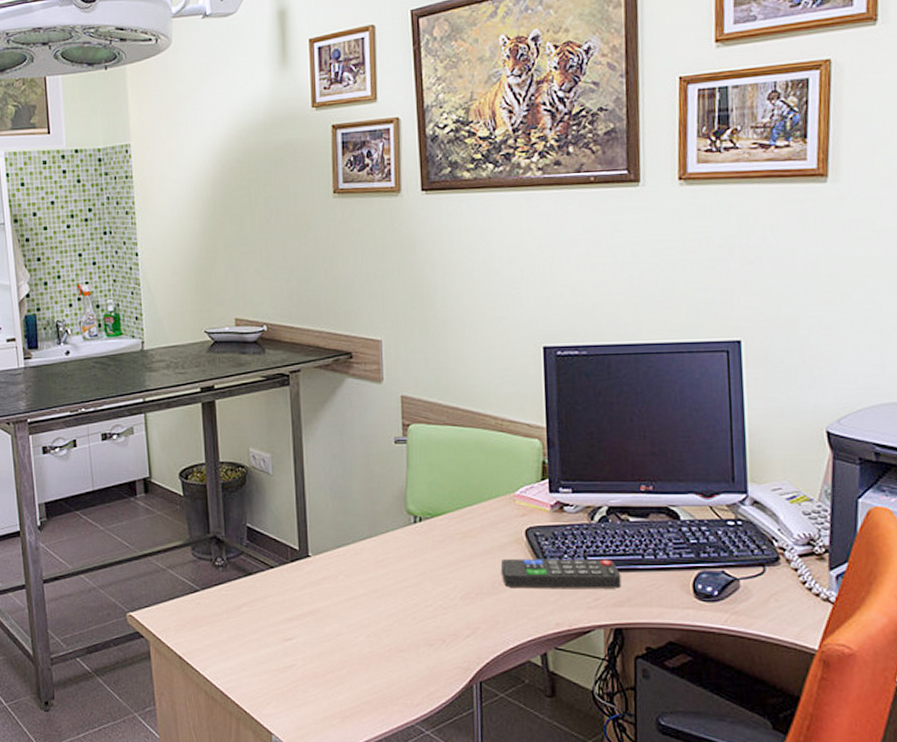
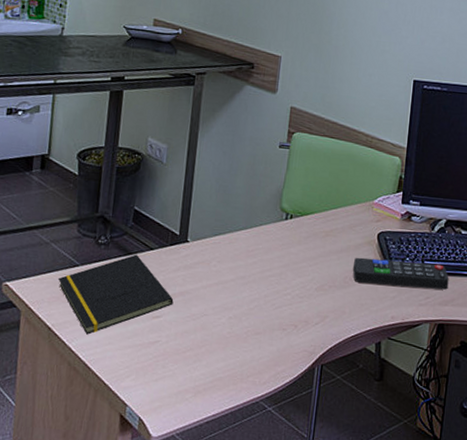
notepad: none [181,574,304,662] -> present [58,254,174,335]

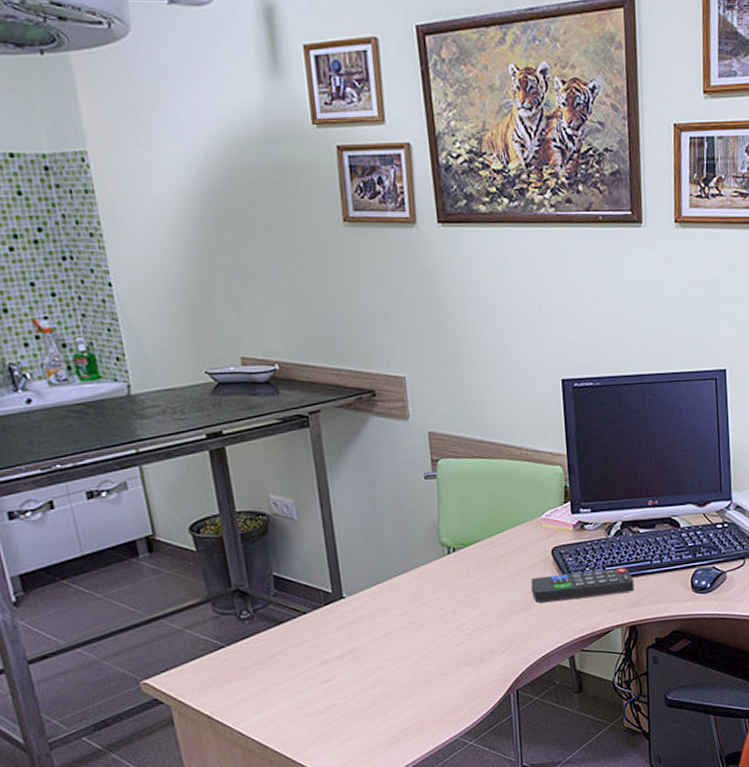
notepad: present [58,254,174,335] -> none [205,622,343,714]

